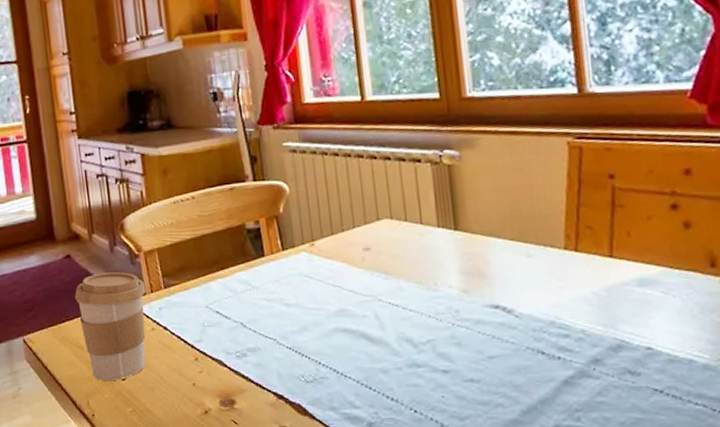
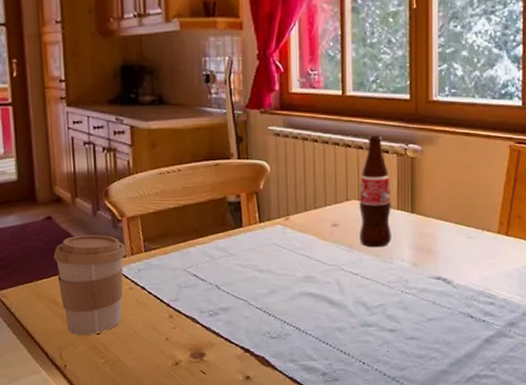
bottle: none [391,143,434,274] -> present [359,136,391,248]

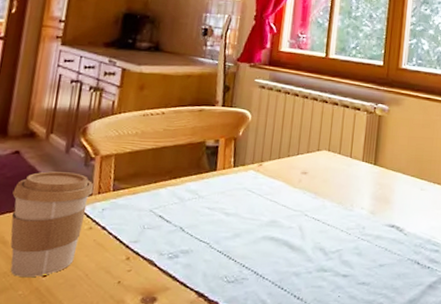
bottle: present [359,136,391,248] -> none [325,94,359,196]

